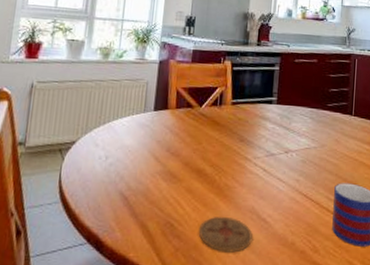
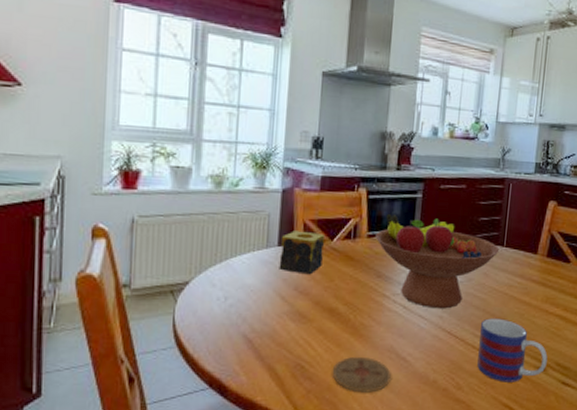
candle: none [154,97,194,138] -> present [279,231,324,275]
fruit bowl: none [238,84,349,173] -> present [375,214,500,309]

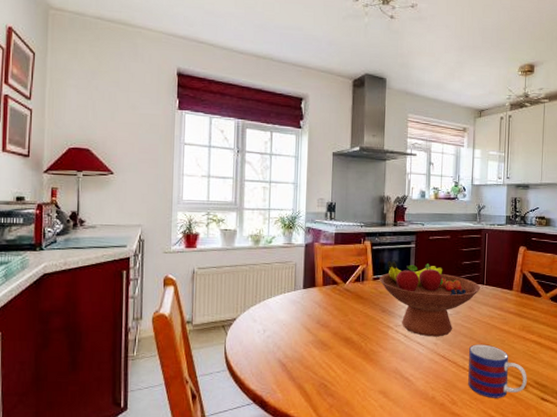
candle: present [279,231,324,275] -> none [304,276,339,311]
coaster: present [332,356,392,393] -> none [349,376,398,407]

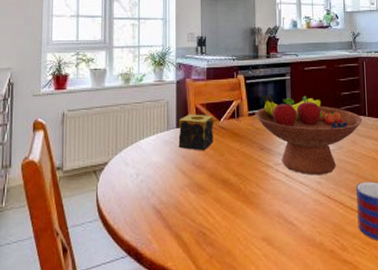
candle: none [304,276,339,311] -> present [178,114,213,151]

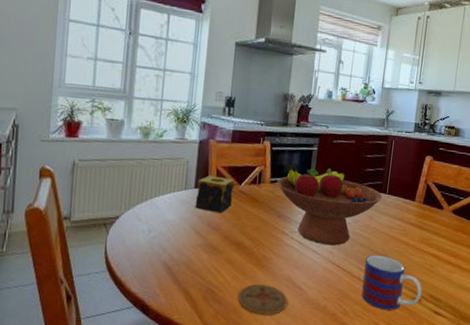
coaster: none [230,222,283,256] -> present [237,283,288,315]

